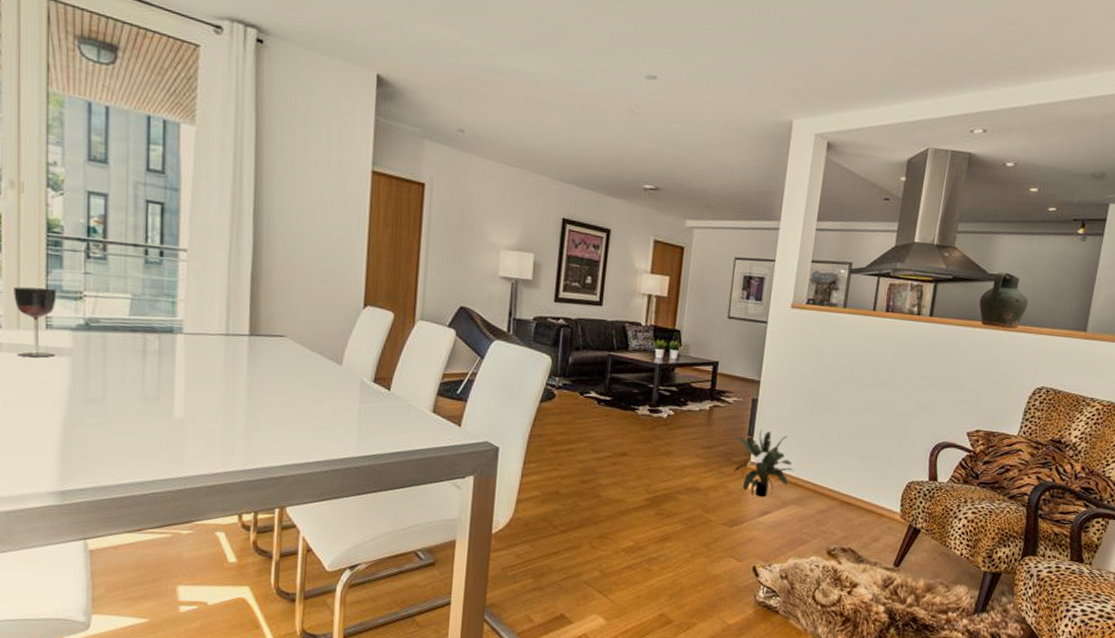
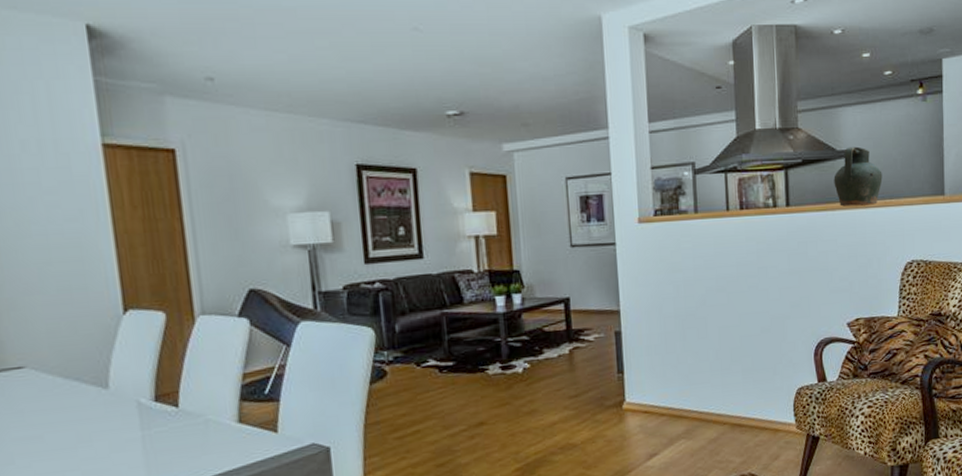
potted plant: present [733,430,794,498] -> none [605,364,675,439]

